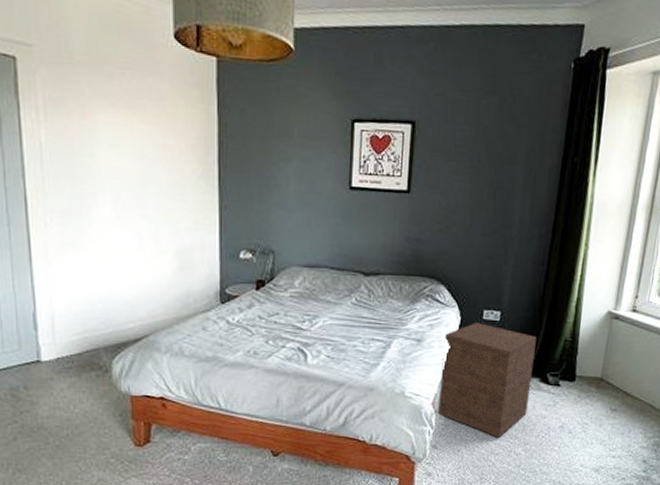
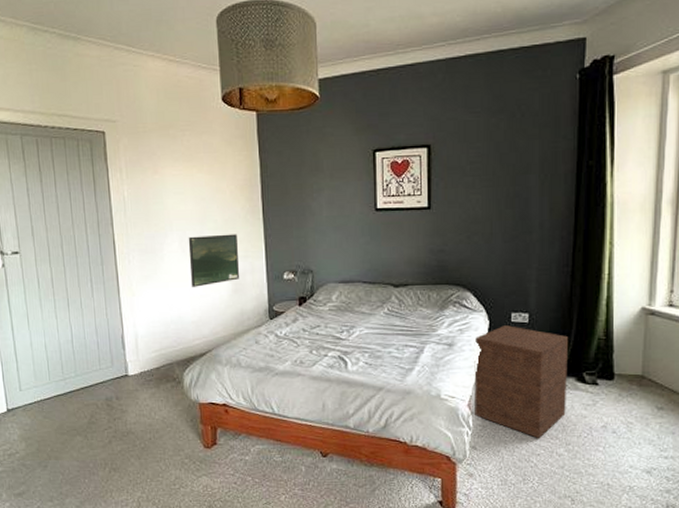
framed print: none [124,200,186,261] -> present [188,234,239,287]

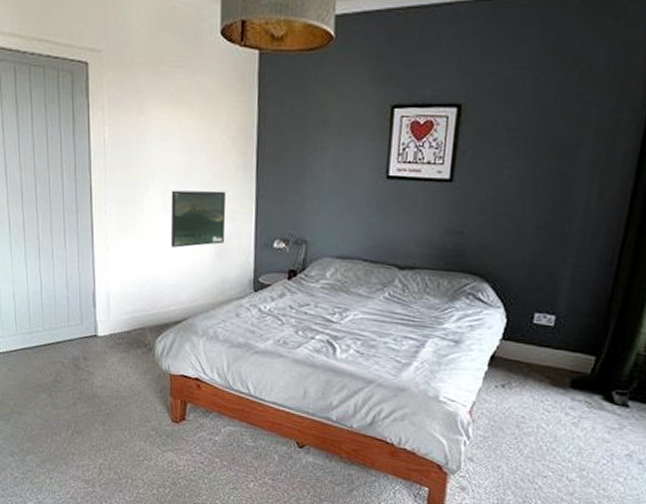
nightstand: present [474,325,568,438] -> none [476,326,600,459]

